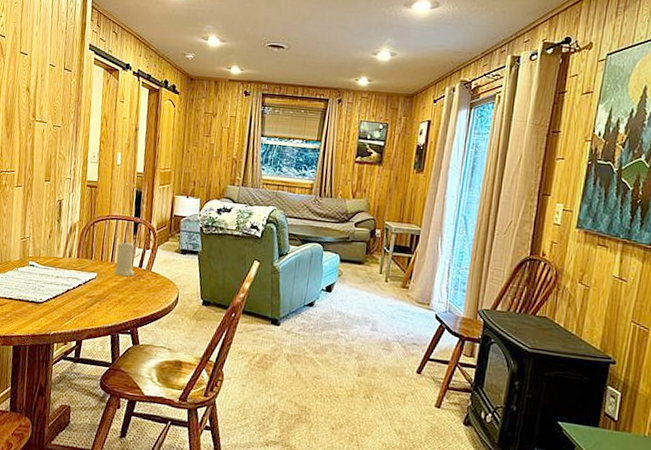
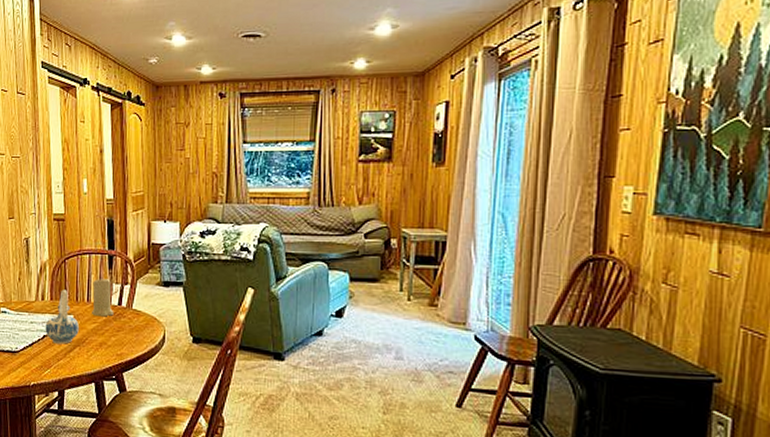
ceramic pitcher: none [69,249,101,299] -> present [45,289,79,344]

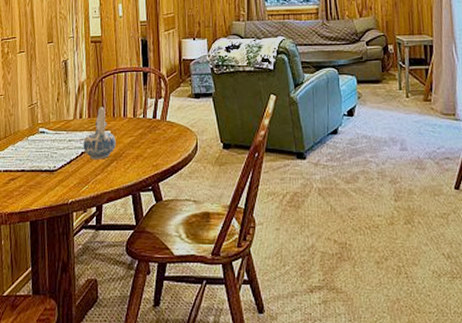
candle: present [92,276,114,317] -> none [128,92,149,130]

